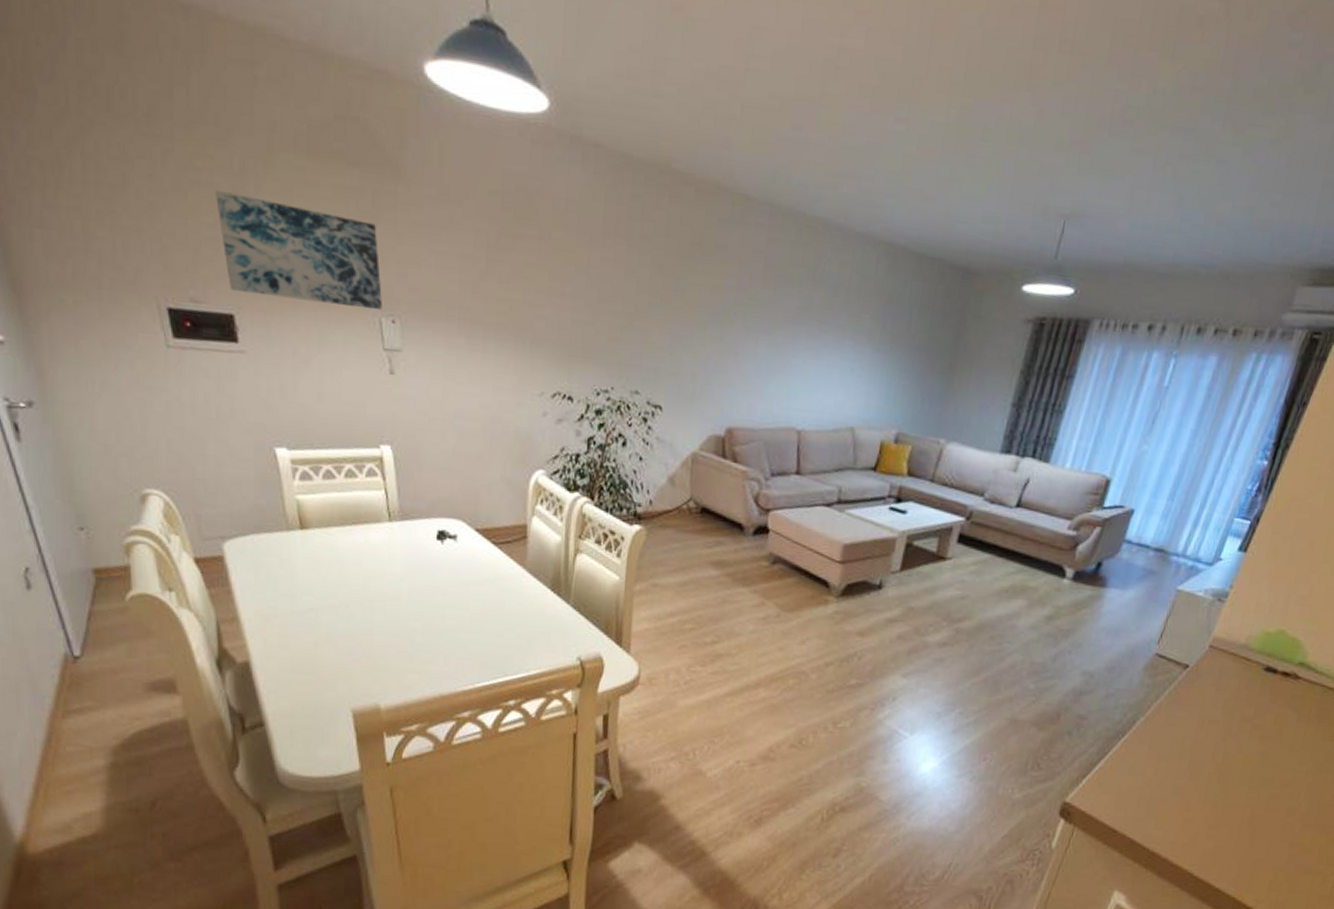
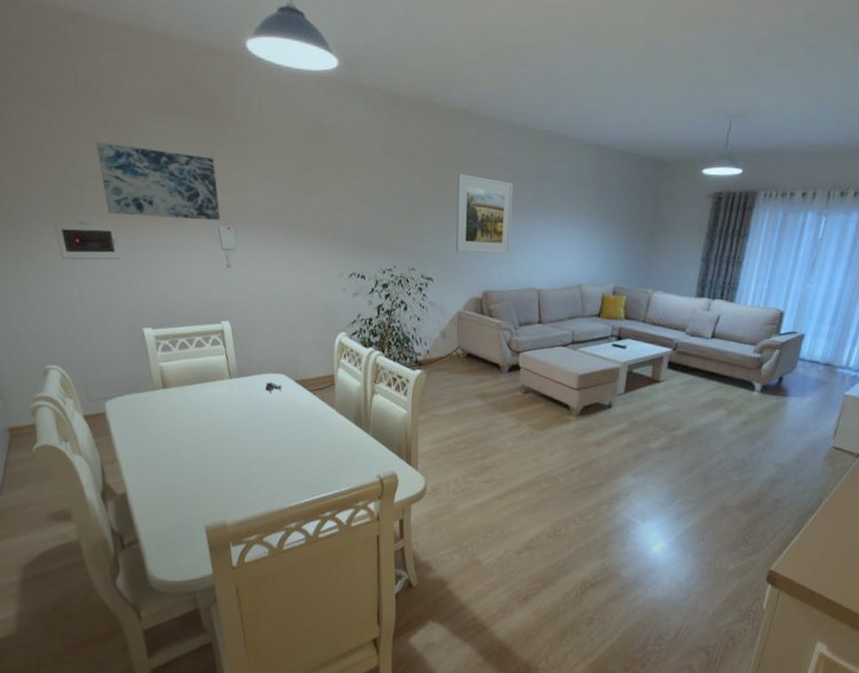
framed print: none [694,269,774,381] -> present [455,174,513,254]

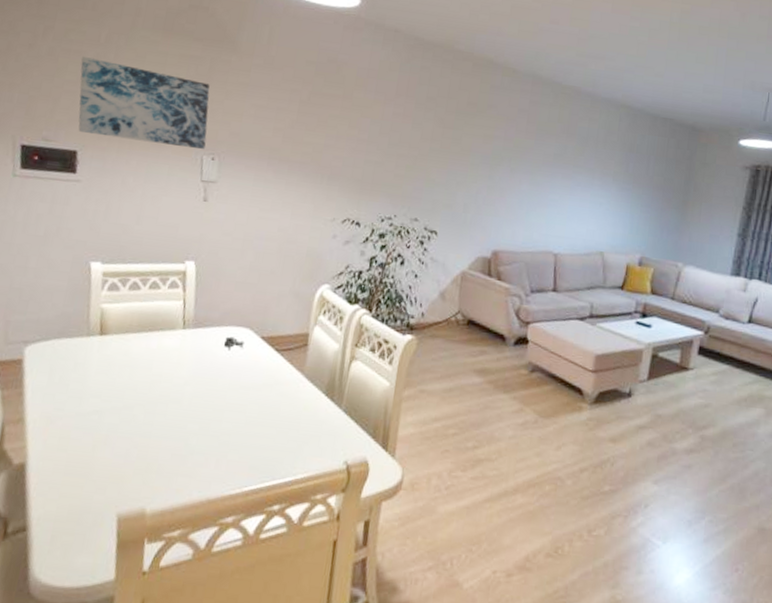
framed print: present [455,174,513,254] -> none [466,123,535,212]

